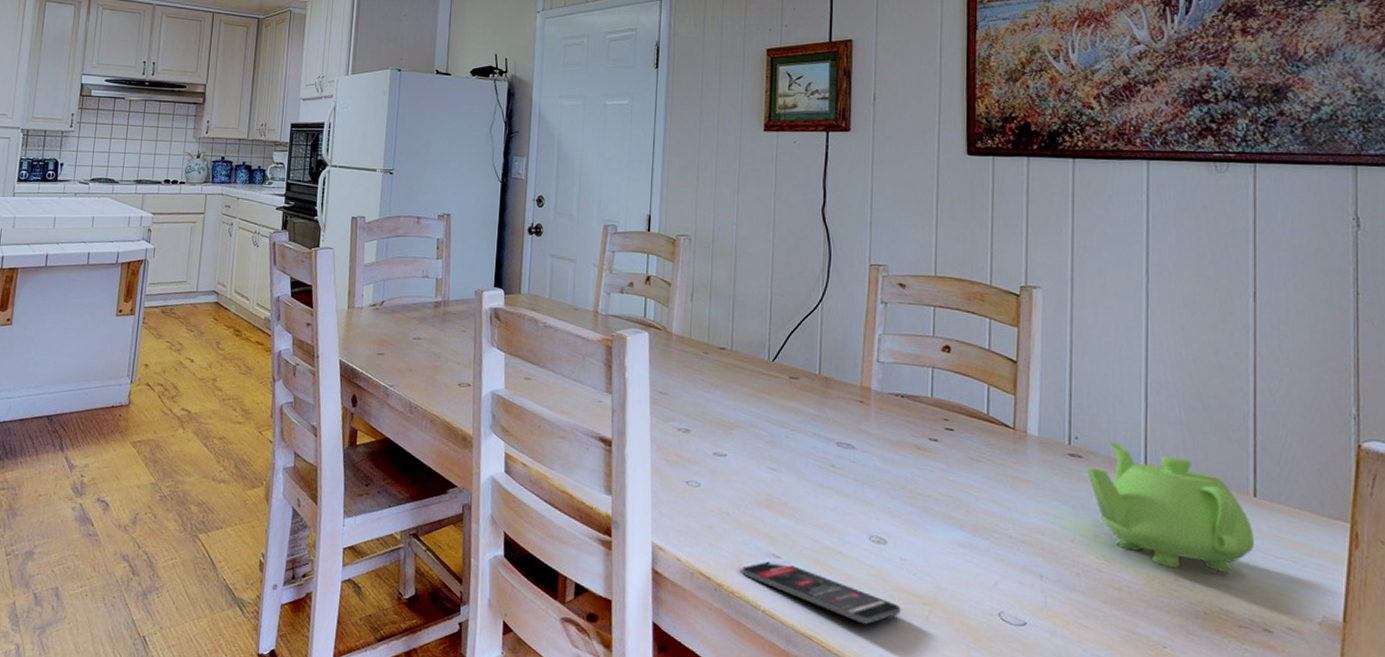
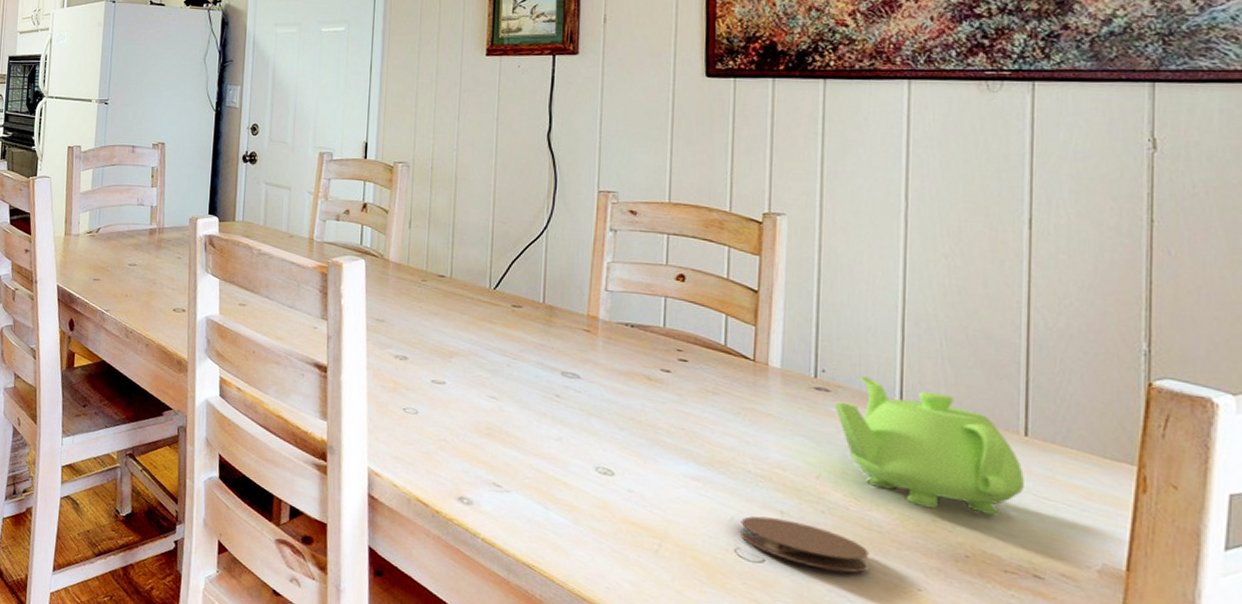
smartphone: present [742,561,901,625] -> none [461,490,629,557]
coaster: none [1003,580,1120,633] -> present [740,516,869,573]

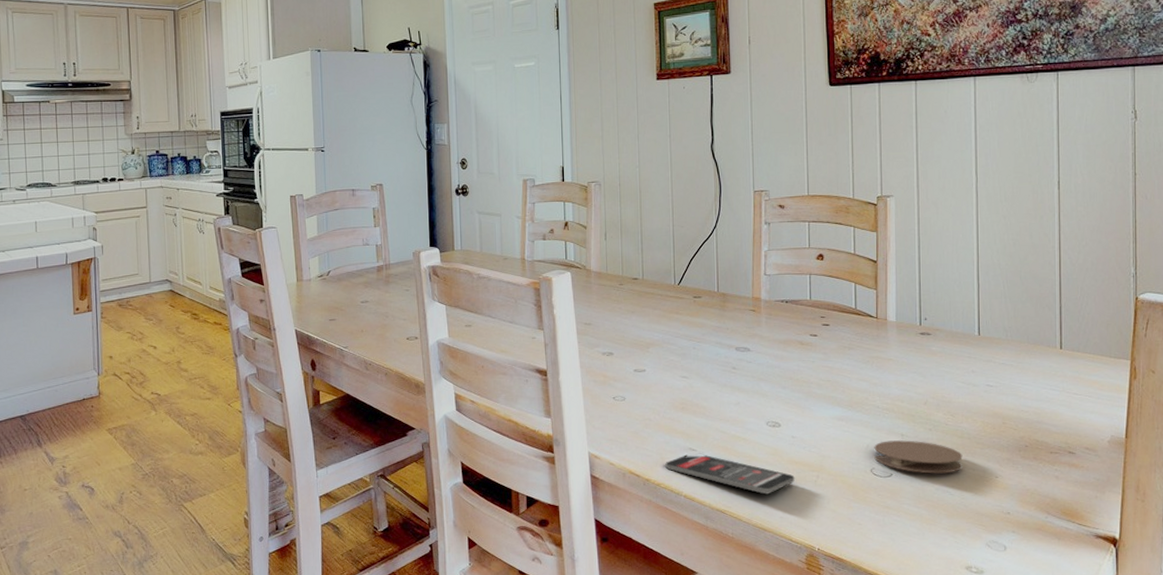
smartphone: none [461,490,629,557] -> present [665,454,795,495]
teapot: present [834,376,1024,516] -> none [934,319,1061,414]

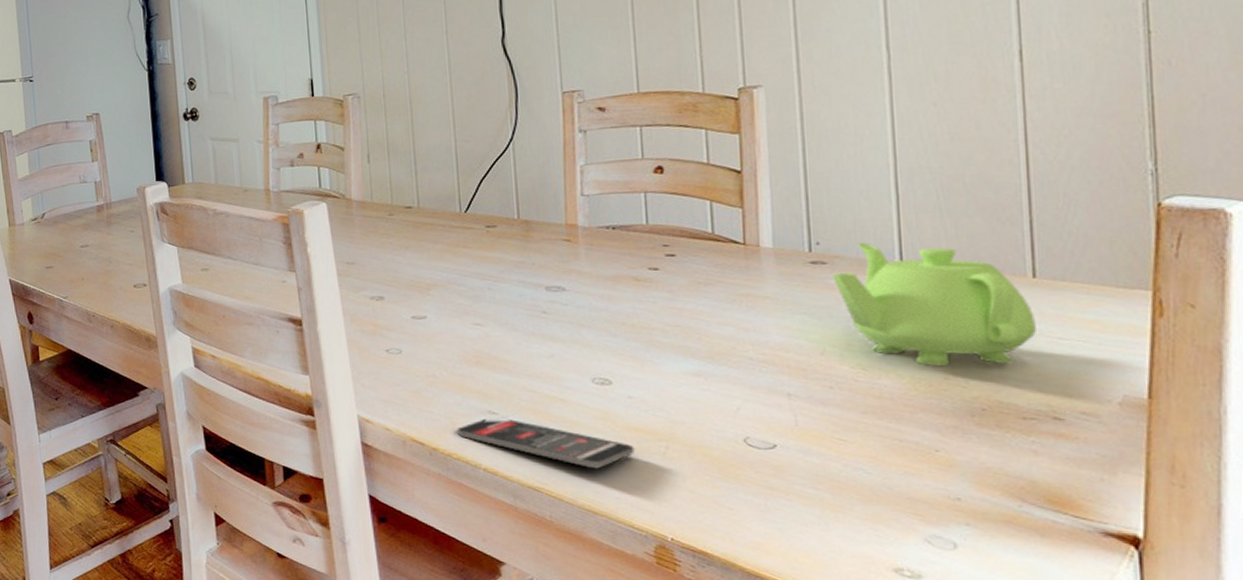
coaster: present [874,440,963,474] -> none [747,401,884,446]
teapot: none [934,319,1061,414] -> present [831,242,1036,367]

